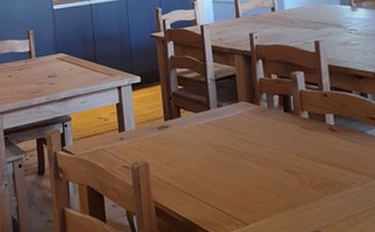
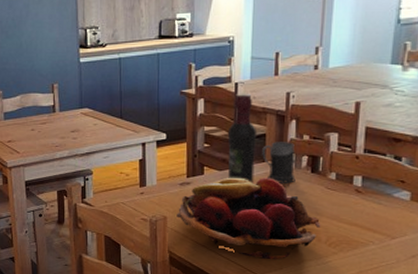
fruit basket: none [158,119,302,207] -> present [176,177,321,260]
wine bottle: none [199,35,230,125] -> present [227,93,258,184]
mug: none [234,81,270,124] -> present [262,142,296,183]

